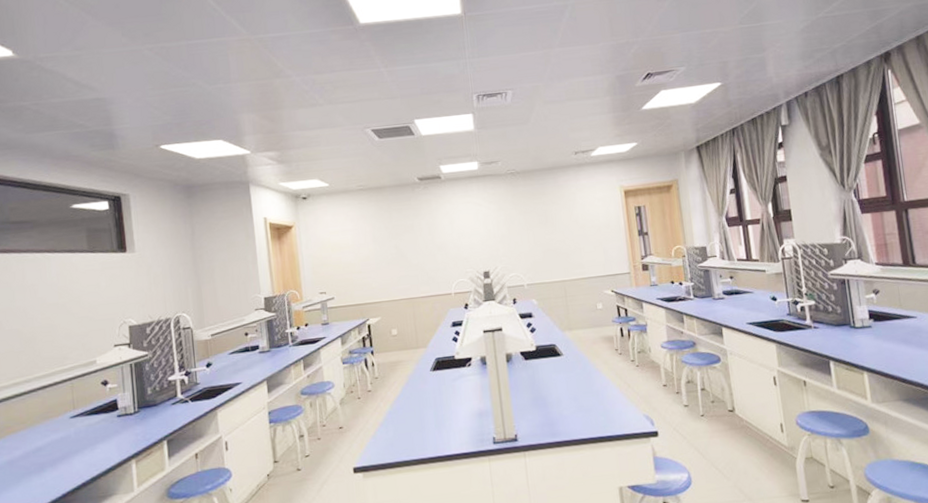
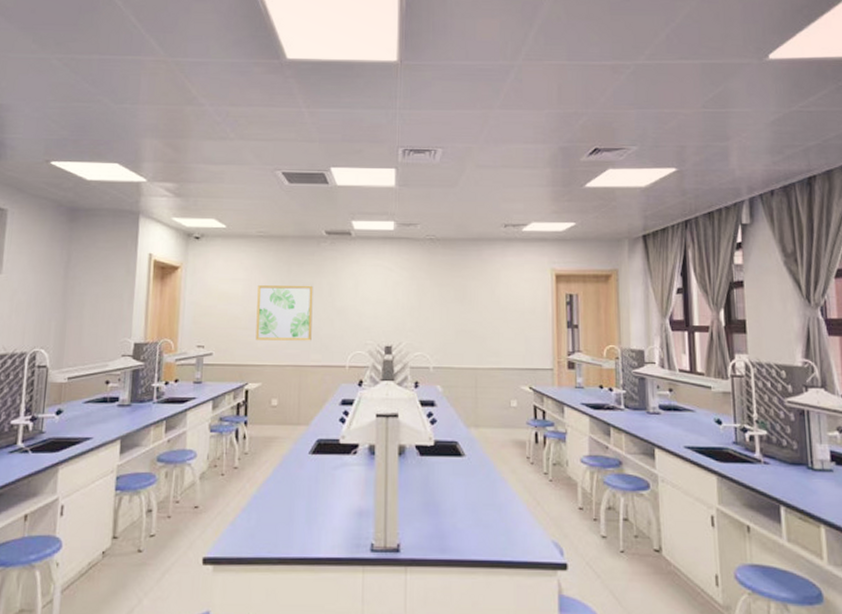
wall art: none [365,227,419,281] -> present [255,285,313,341]

